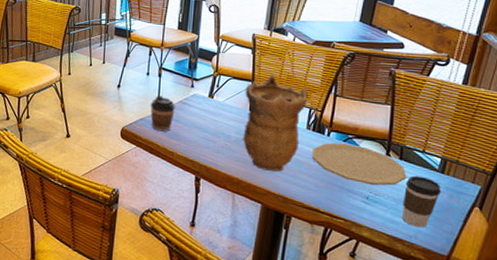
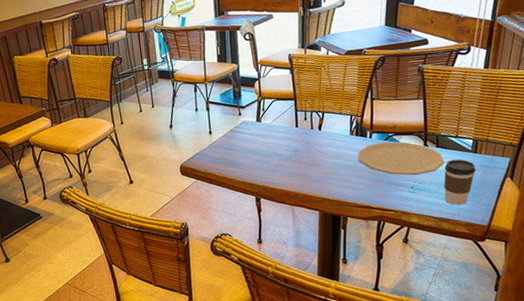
coffee cup: present [150,95,176,132] -> none [203,128,228,162]
vase: present [242,73,309,172] -> none [289,88,348,180]

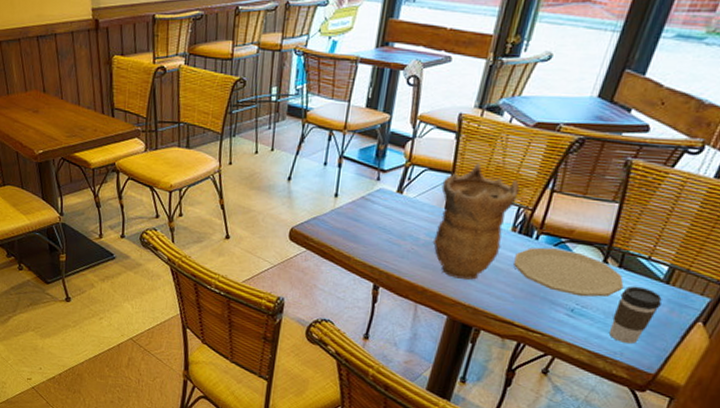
vase: none [289,88,348,180] -> present [432,163,520,281]

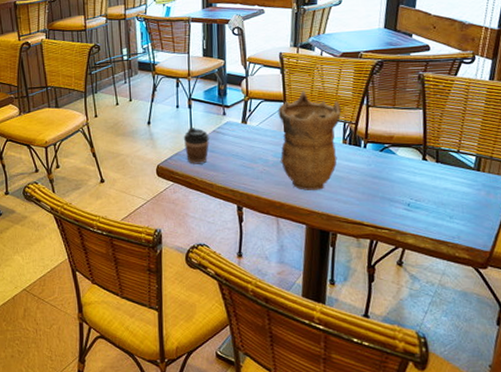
coffee cup: none [325,190,357,233] -> present [183,128,210,164]
plate: present [513,247,624,297] -> none [351,153,445,192]
coffee cup: present [608,286,662,344] -> none [443,176,478,227]

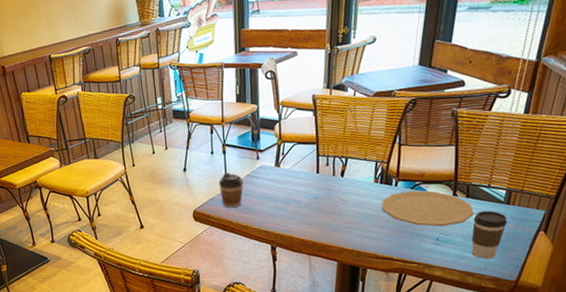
vase: present [278,90,342,191] -> none [310,132,374,230]
plate: none [351,153,445,192] -> present [382,190,474,227]
coffee cup: none [443,176,478,227] -> present [471,210,507,259]

